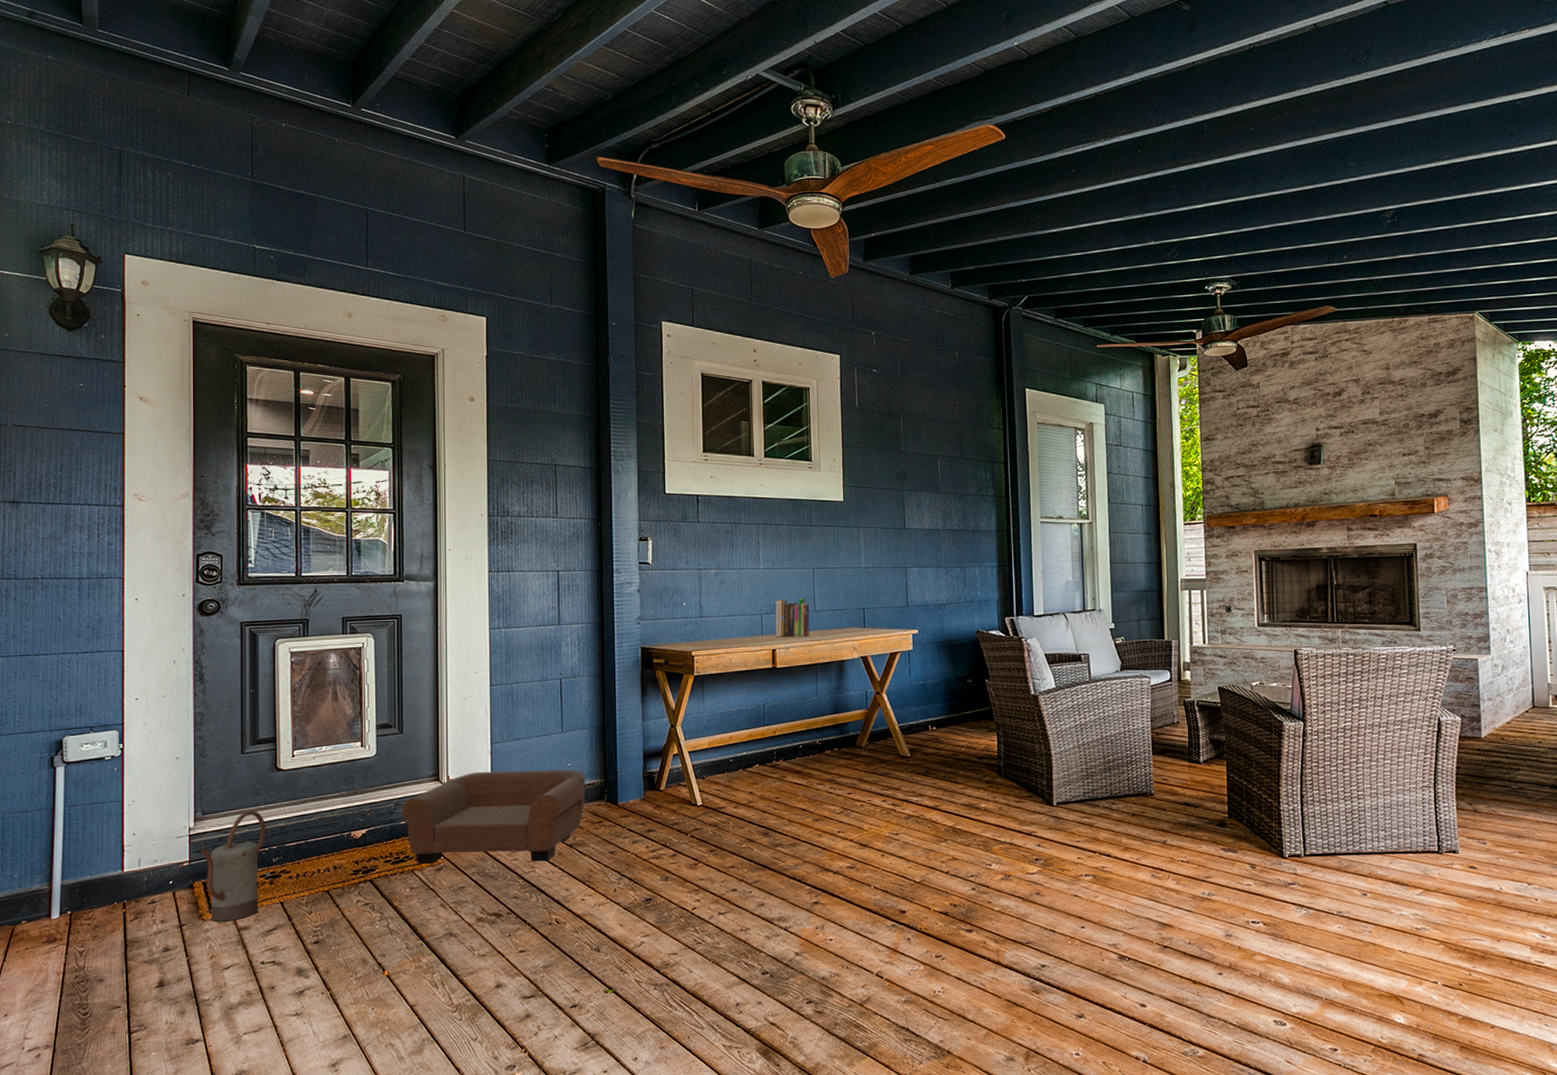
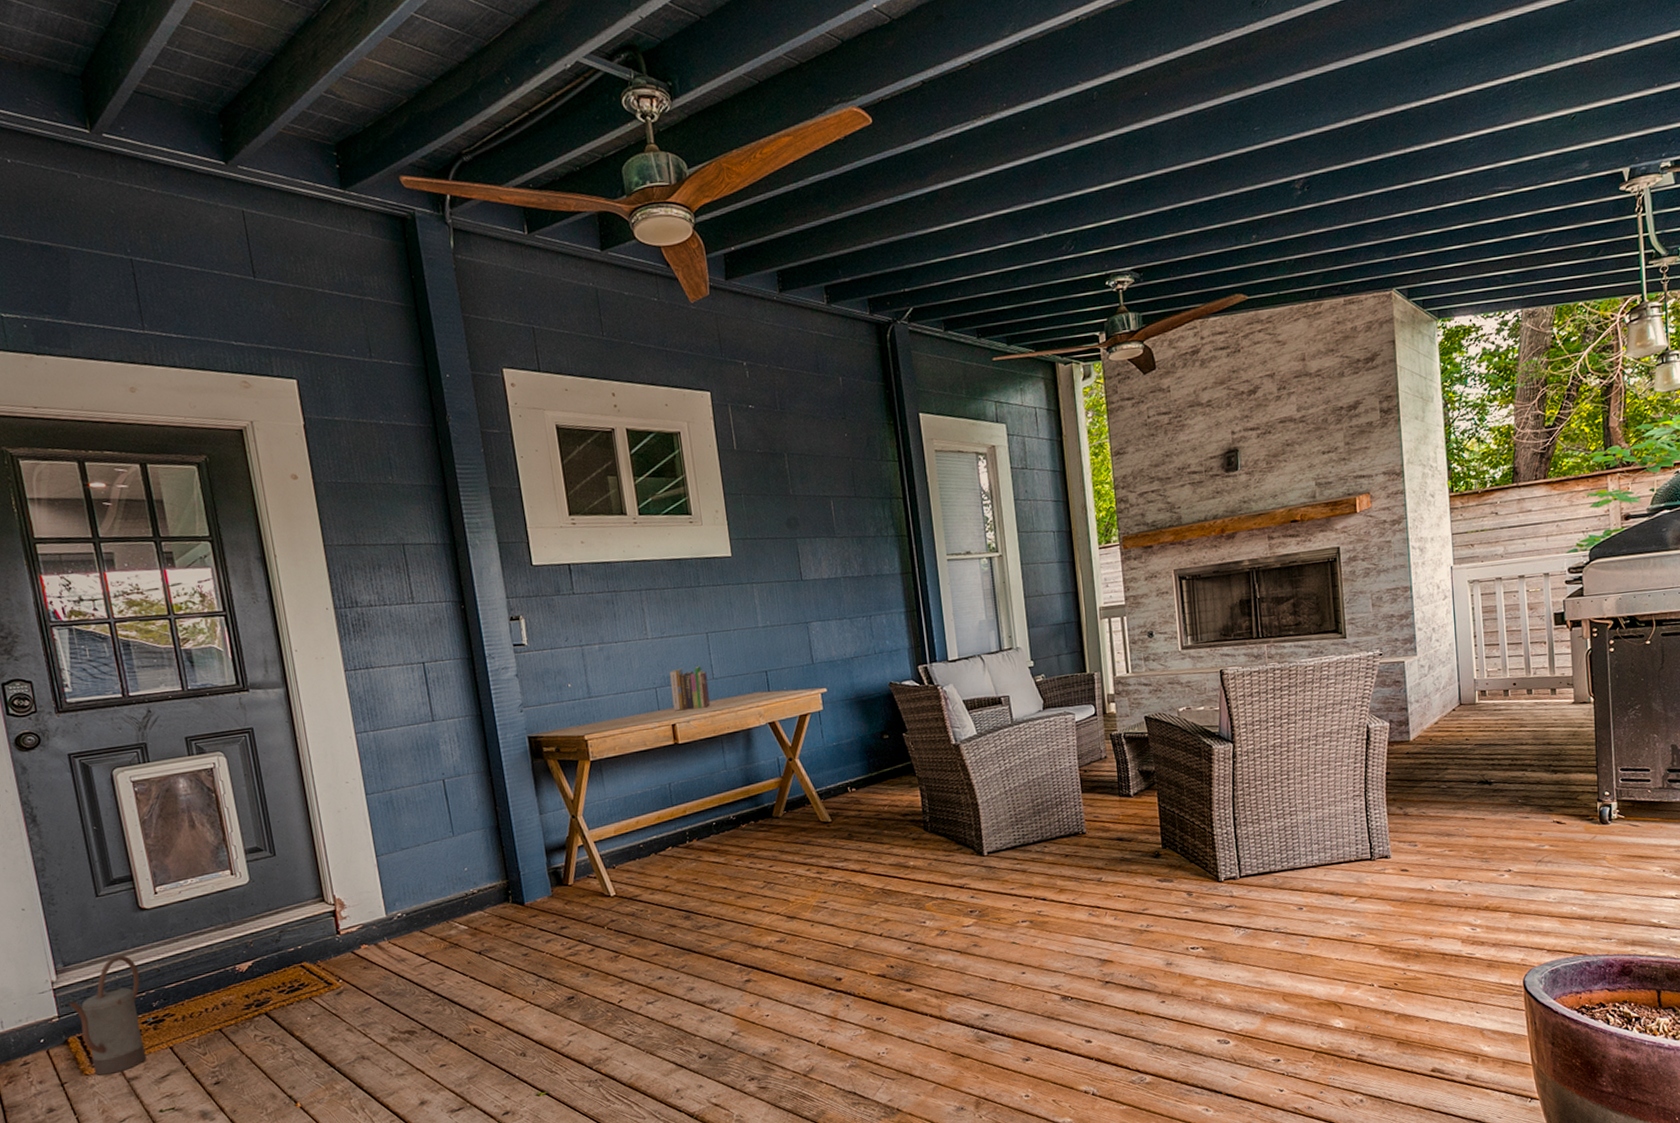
dog bed: present [400,769,586,864] -> none [287,874,489,990]

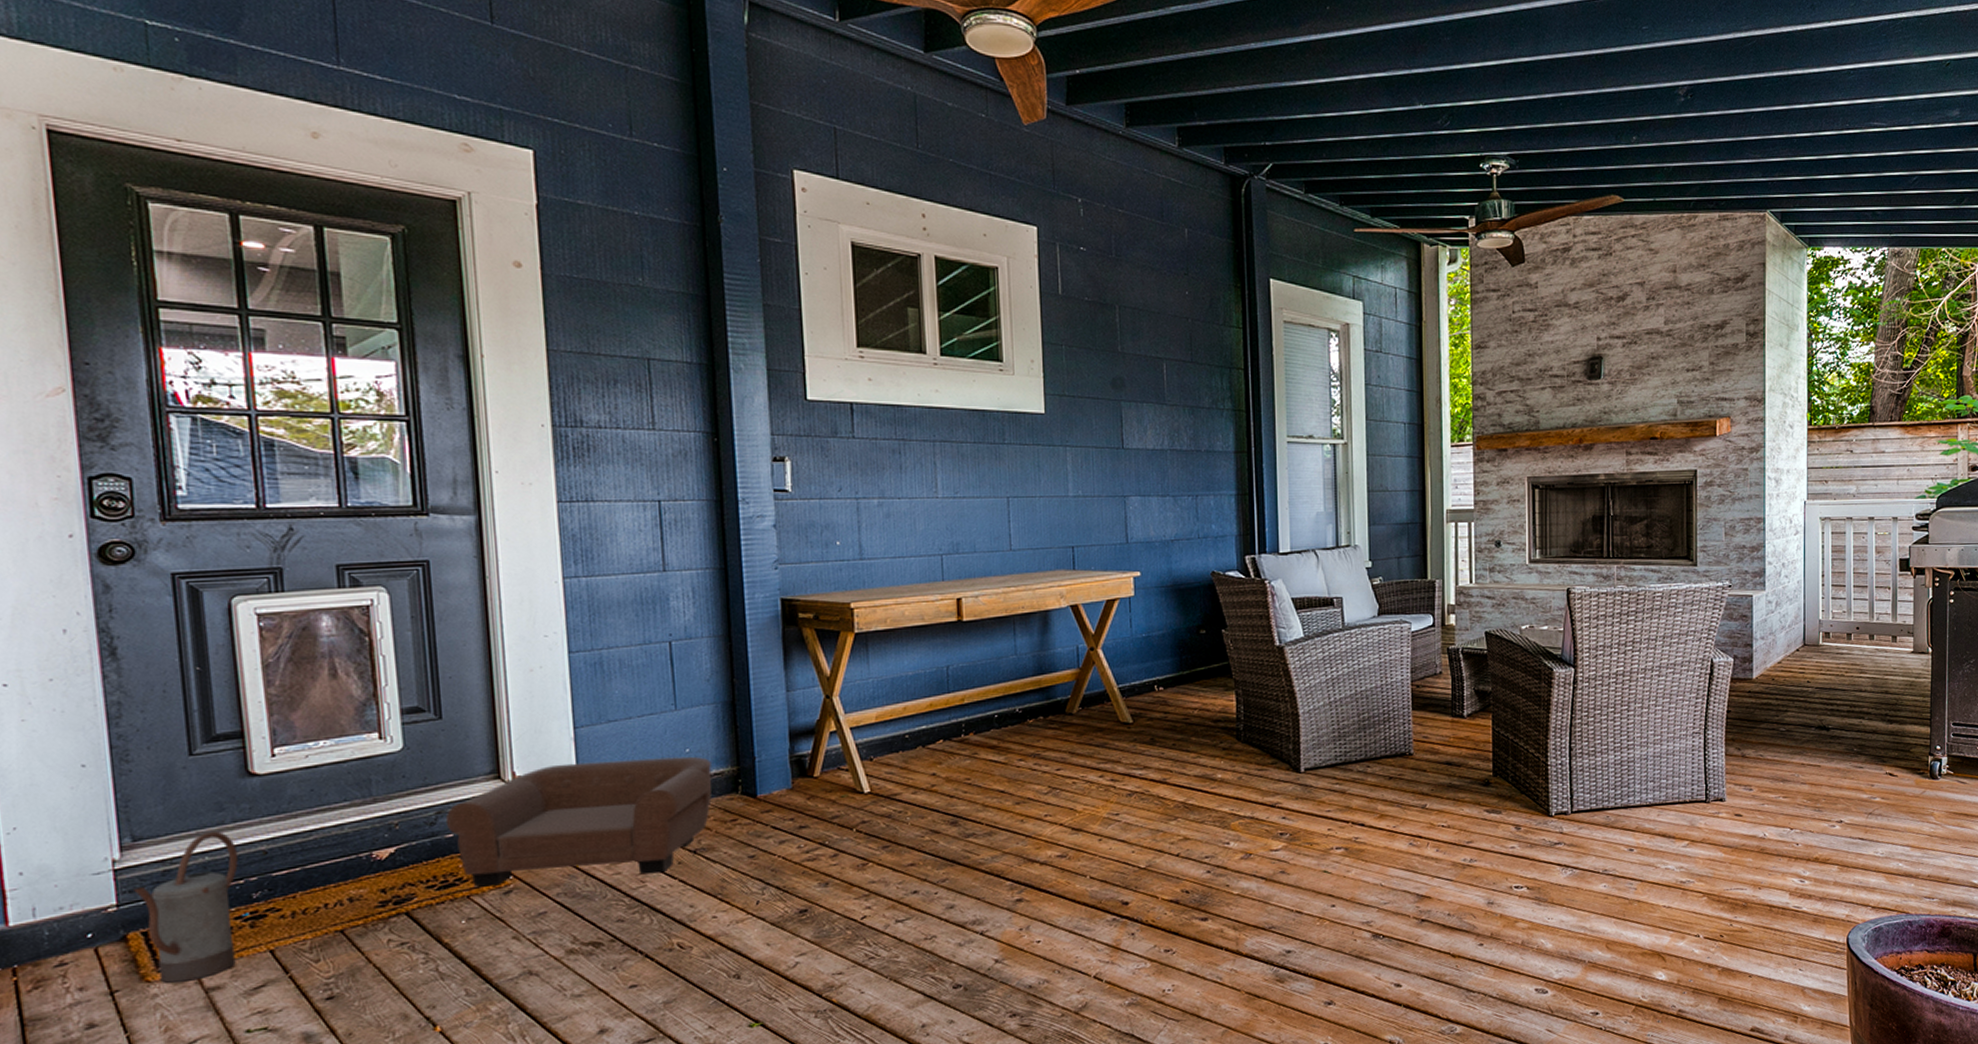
dog bed: none [287,874,489,990] -> present [445,756,712,887]
books: present [670,665,710,711] -> none [959,533,1005,583]

